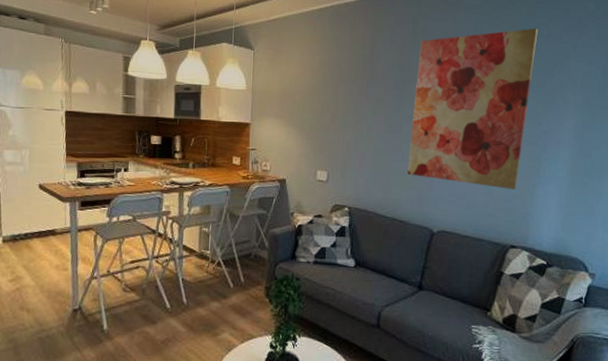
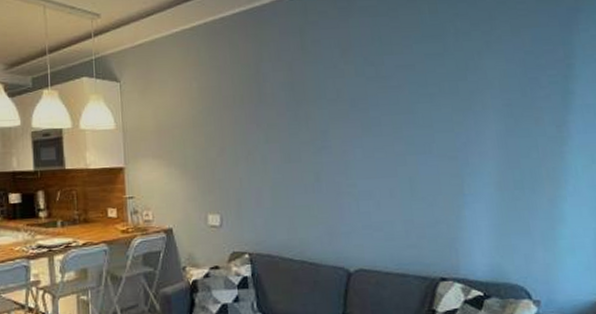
wall art: present [407,28,539,189] -> none [311,26,444,214]

